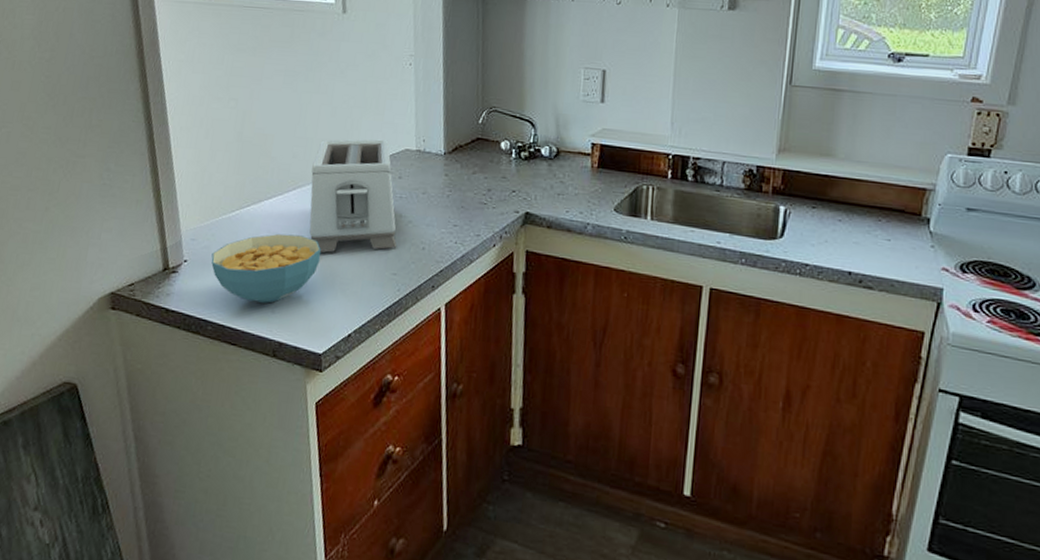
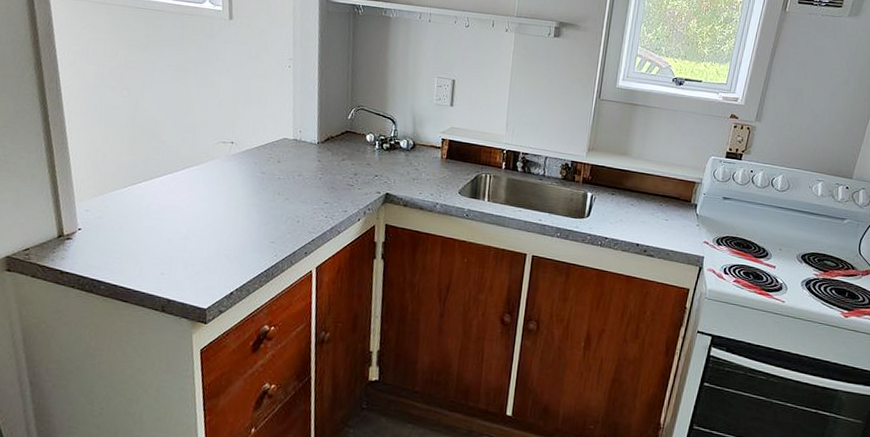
cereal bowl: present [211,233,321,303] -> none [104,206,207,266]
toaster: present [309,139,397,253] -> none [196,127,275,224]

